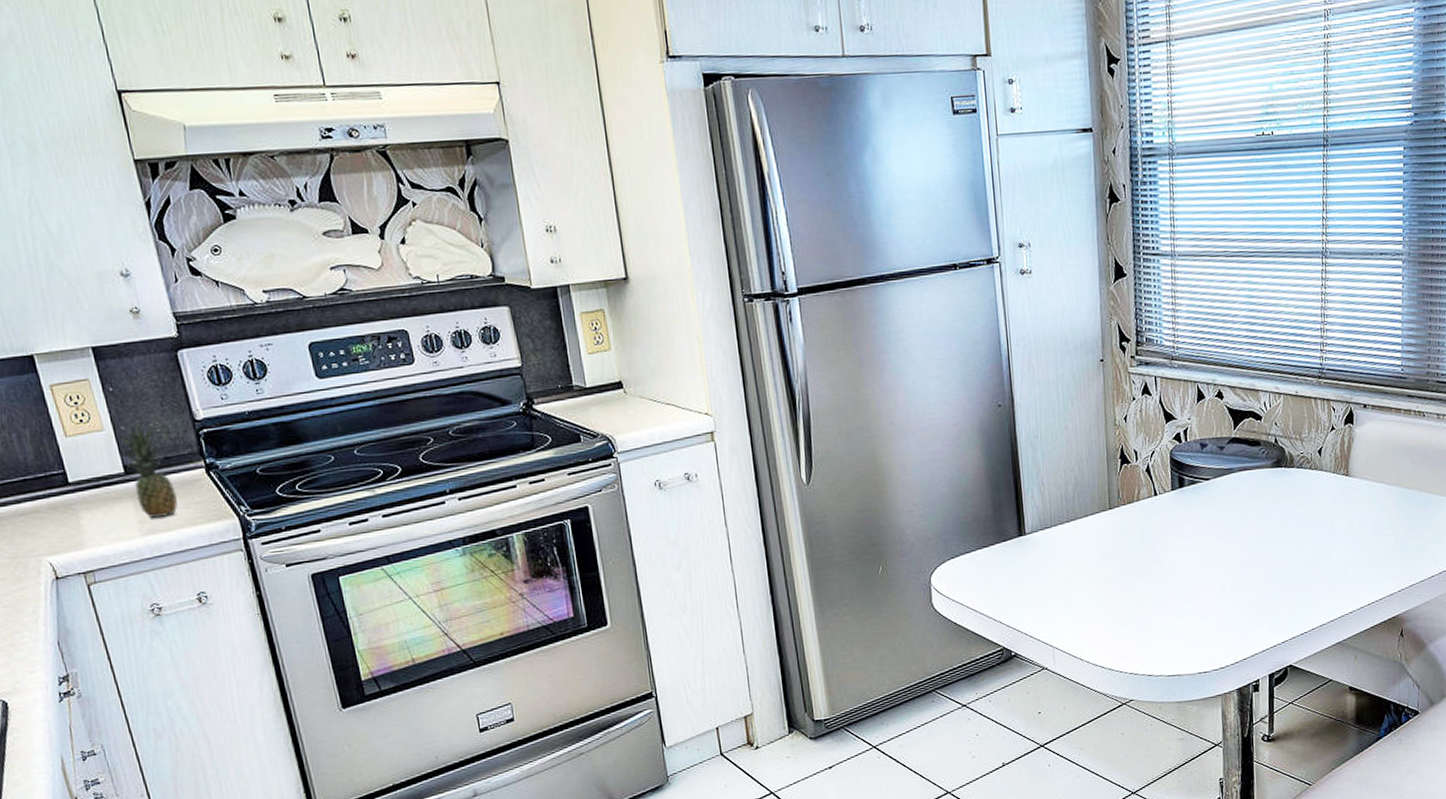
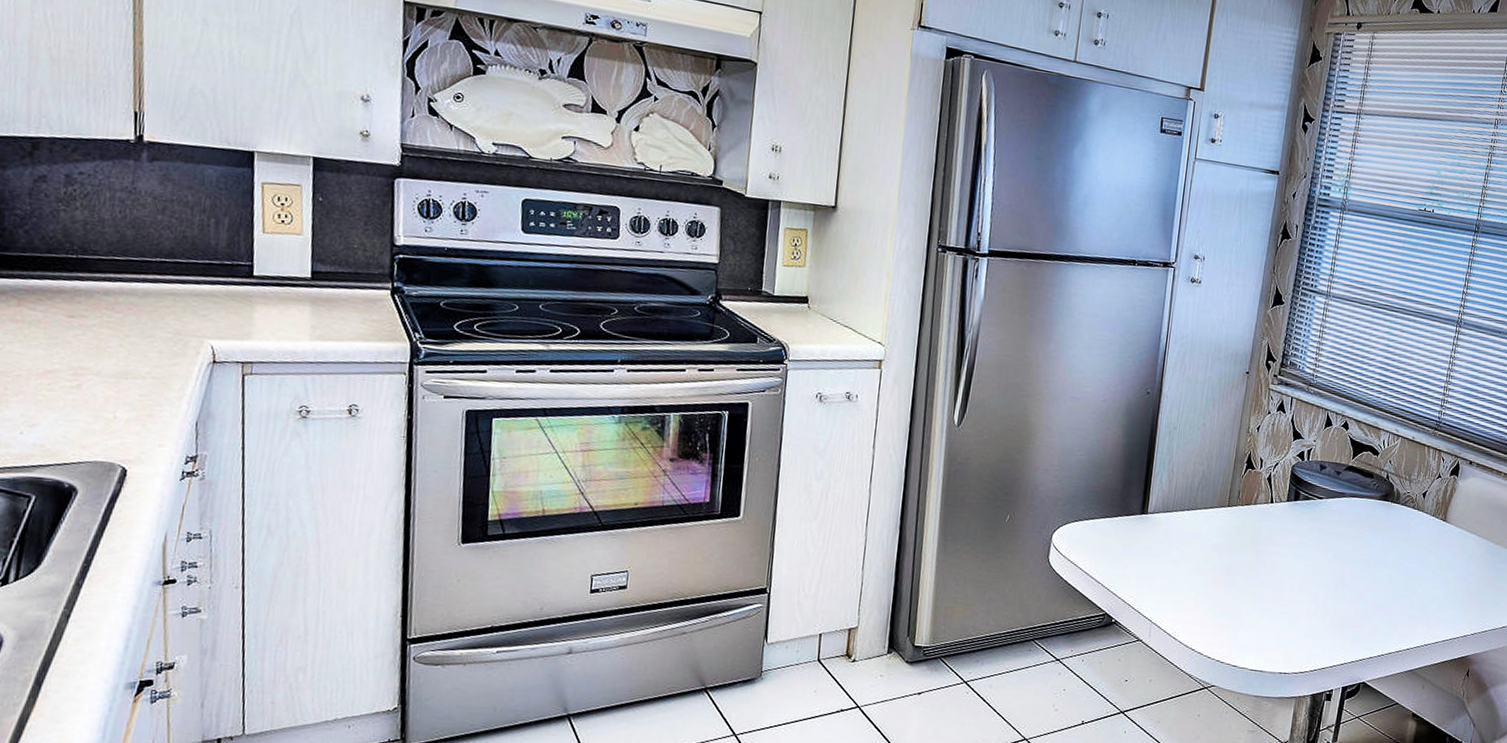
fruit: present [120,421,178,518] -> none [315,233,357,327]

